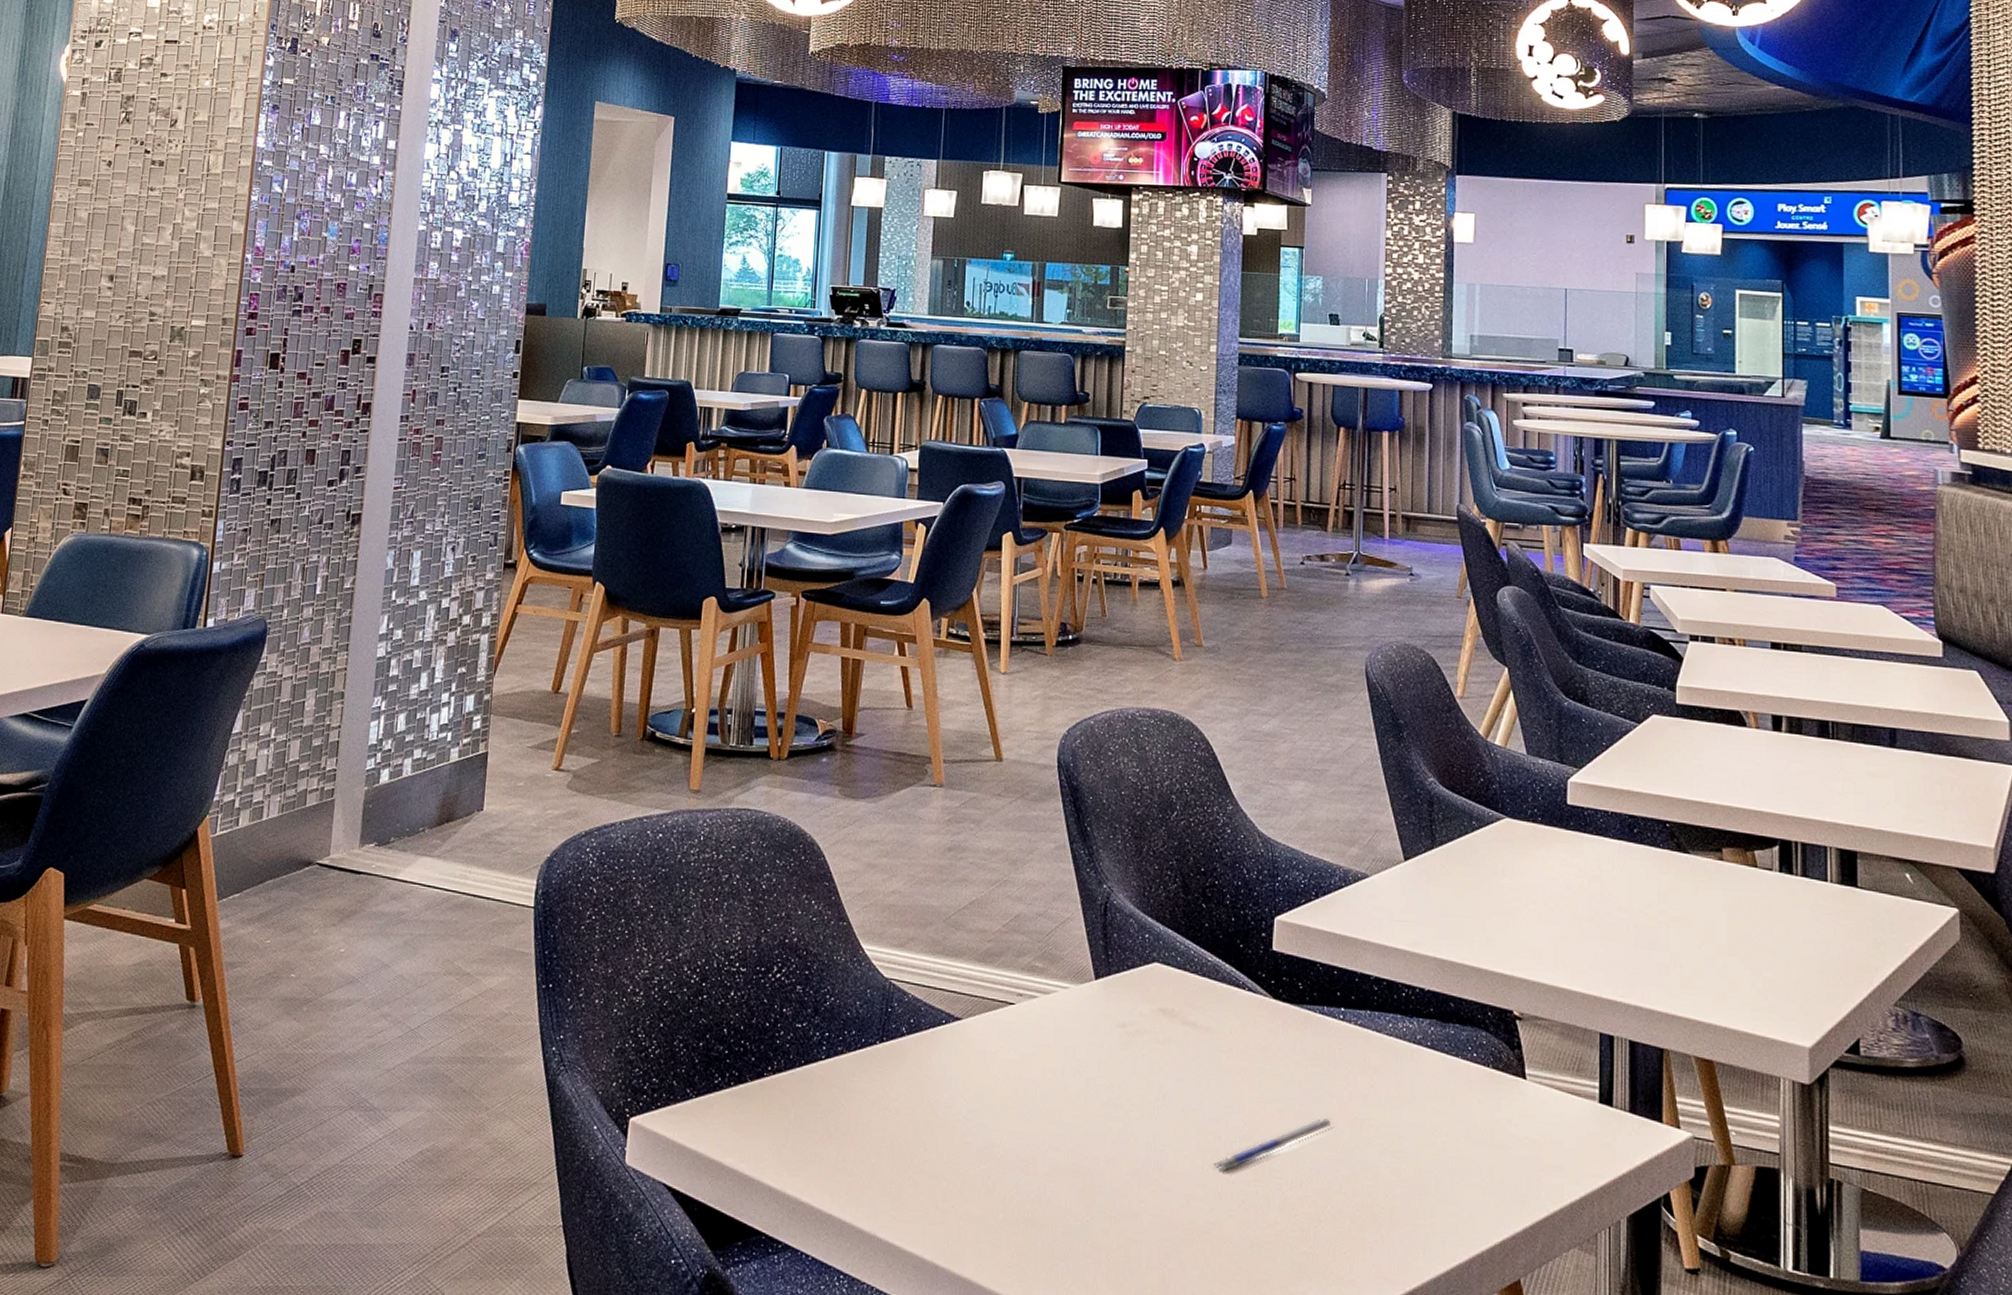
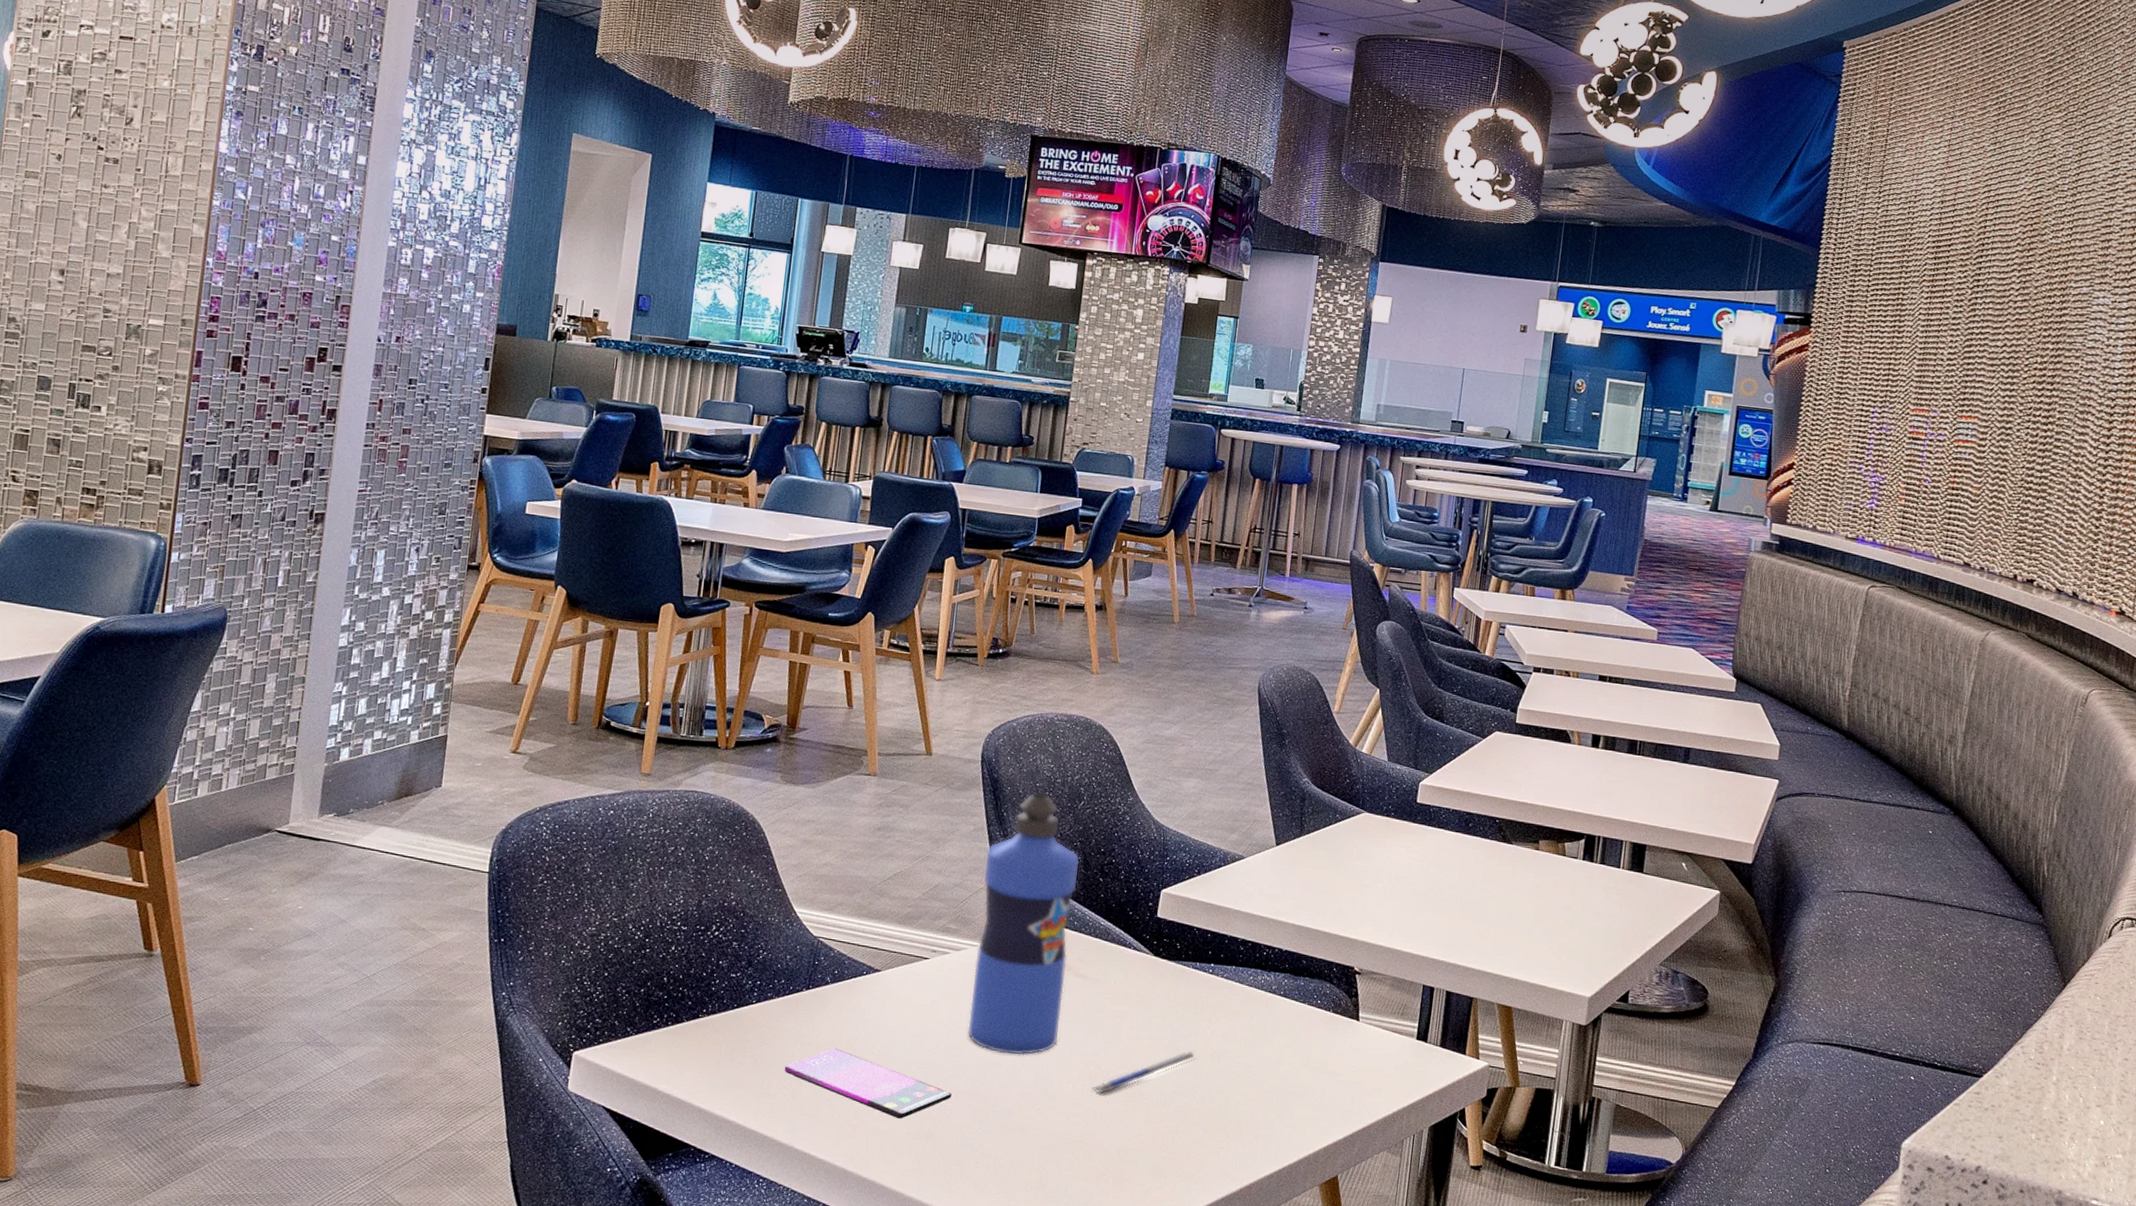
smartphone: none [860,1113,1051,1201] -> present [784,1048,952,1119]
water bottle: none [1064,802,1178,1123] -> present [967,792,1080,1055]

